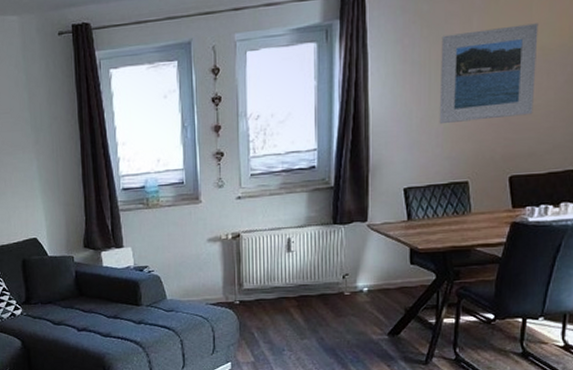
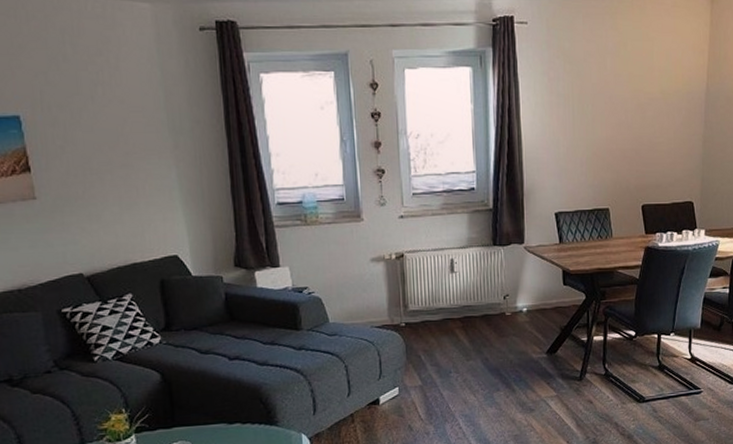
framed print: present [439,23,539,125] -> none [581,69,659,155]

